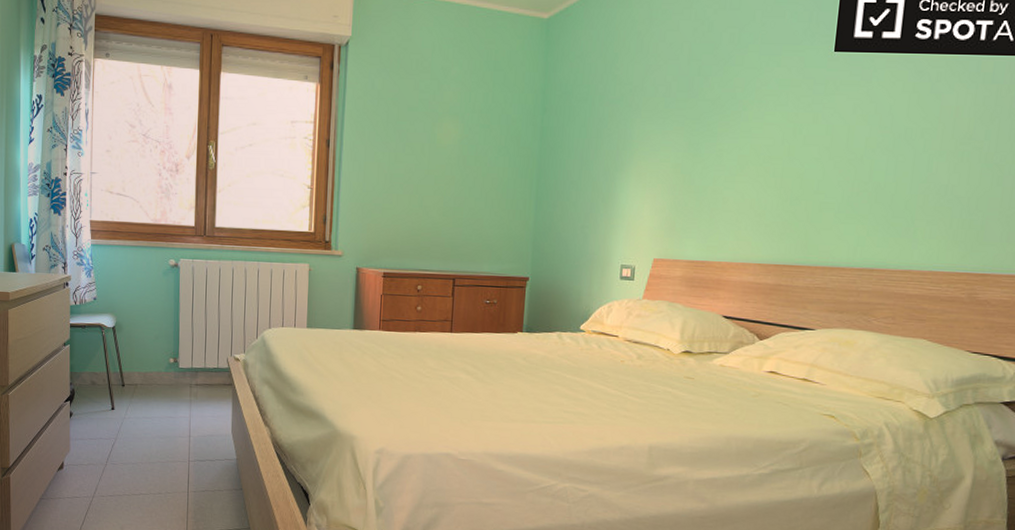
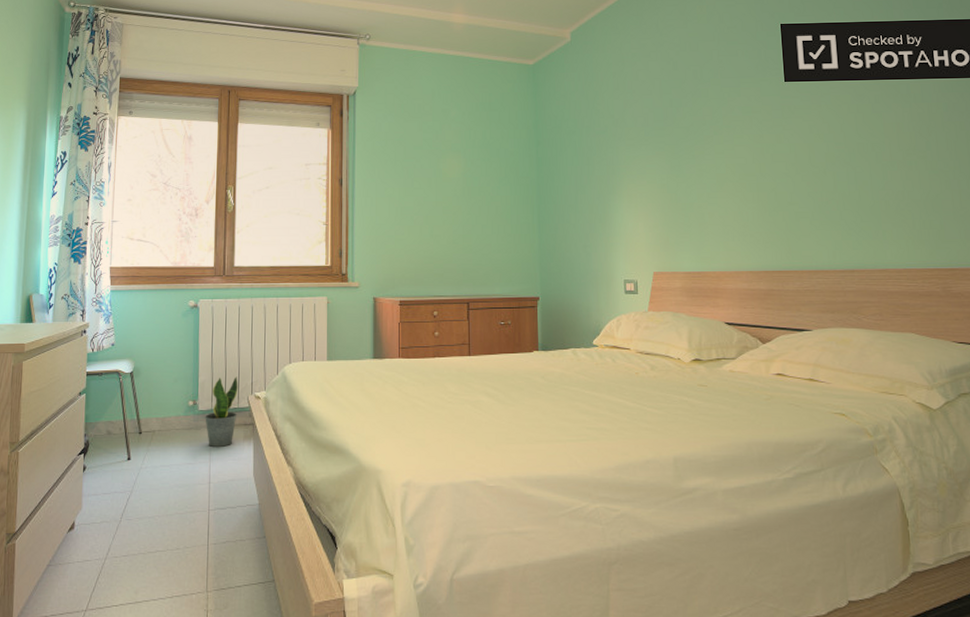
potted plant: none [185,337,218,405] -> present [205,376,238,448]

